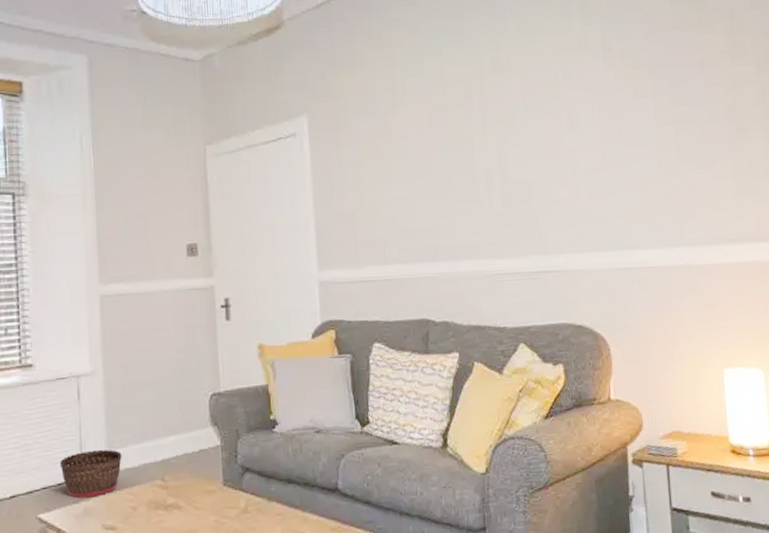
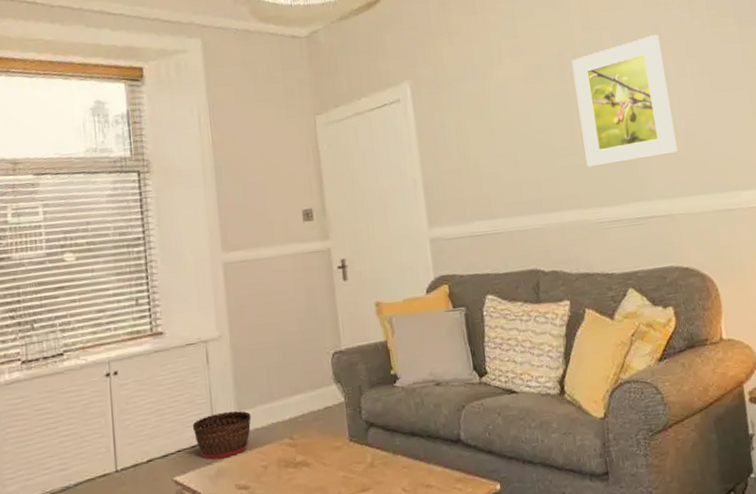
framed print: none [478,81,581,216] -> present [571,34,678,167]

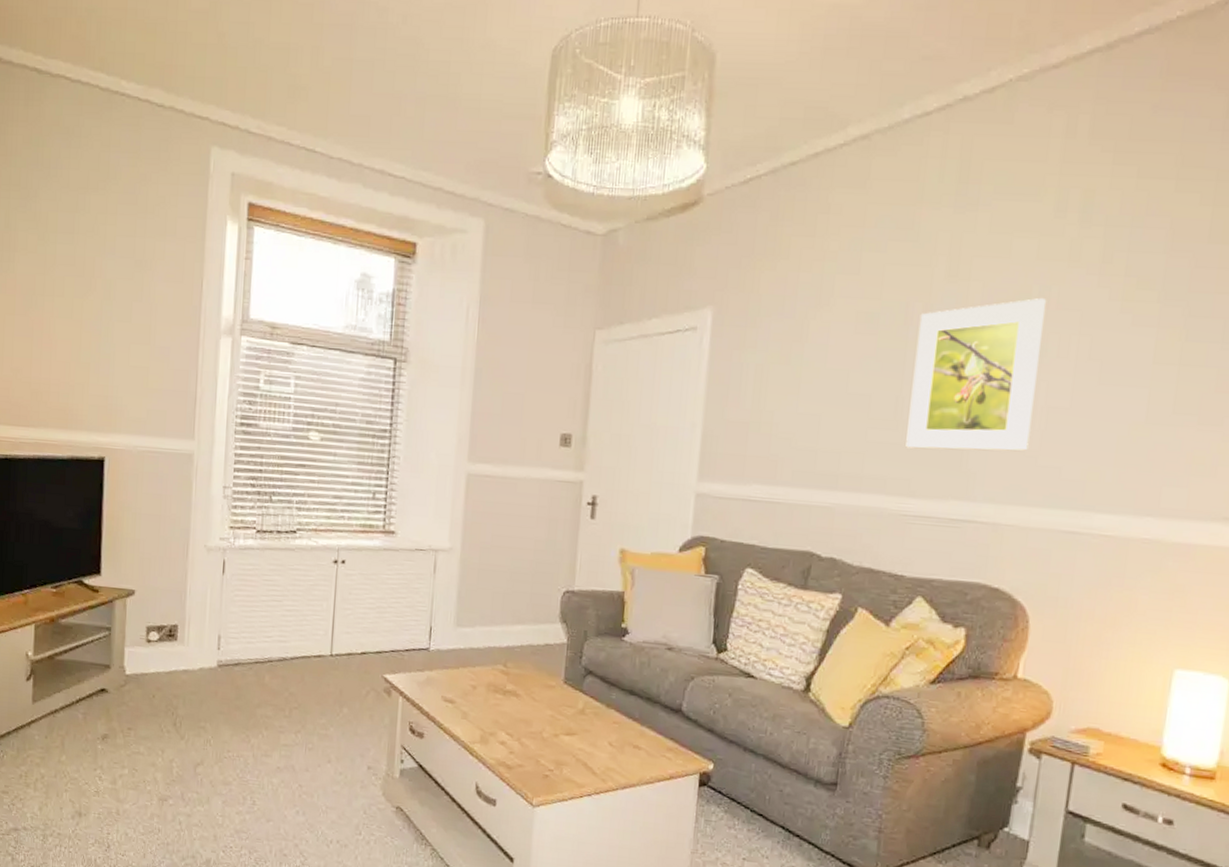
basket: present [192,411,251,460] -> none [409,623,469,669]

